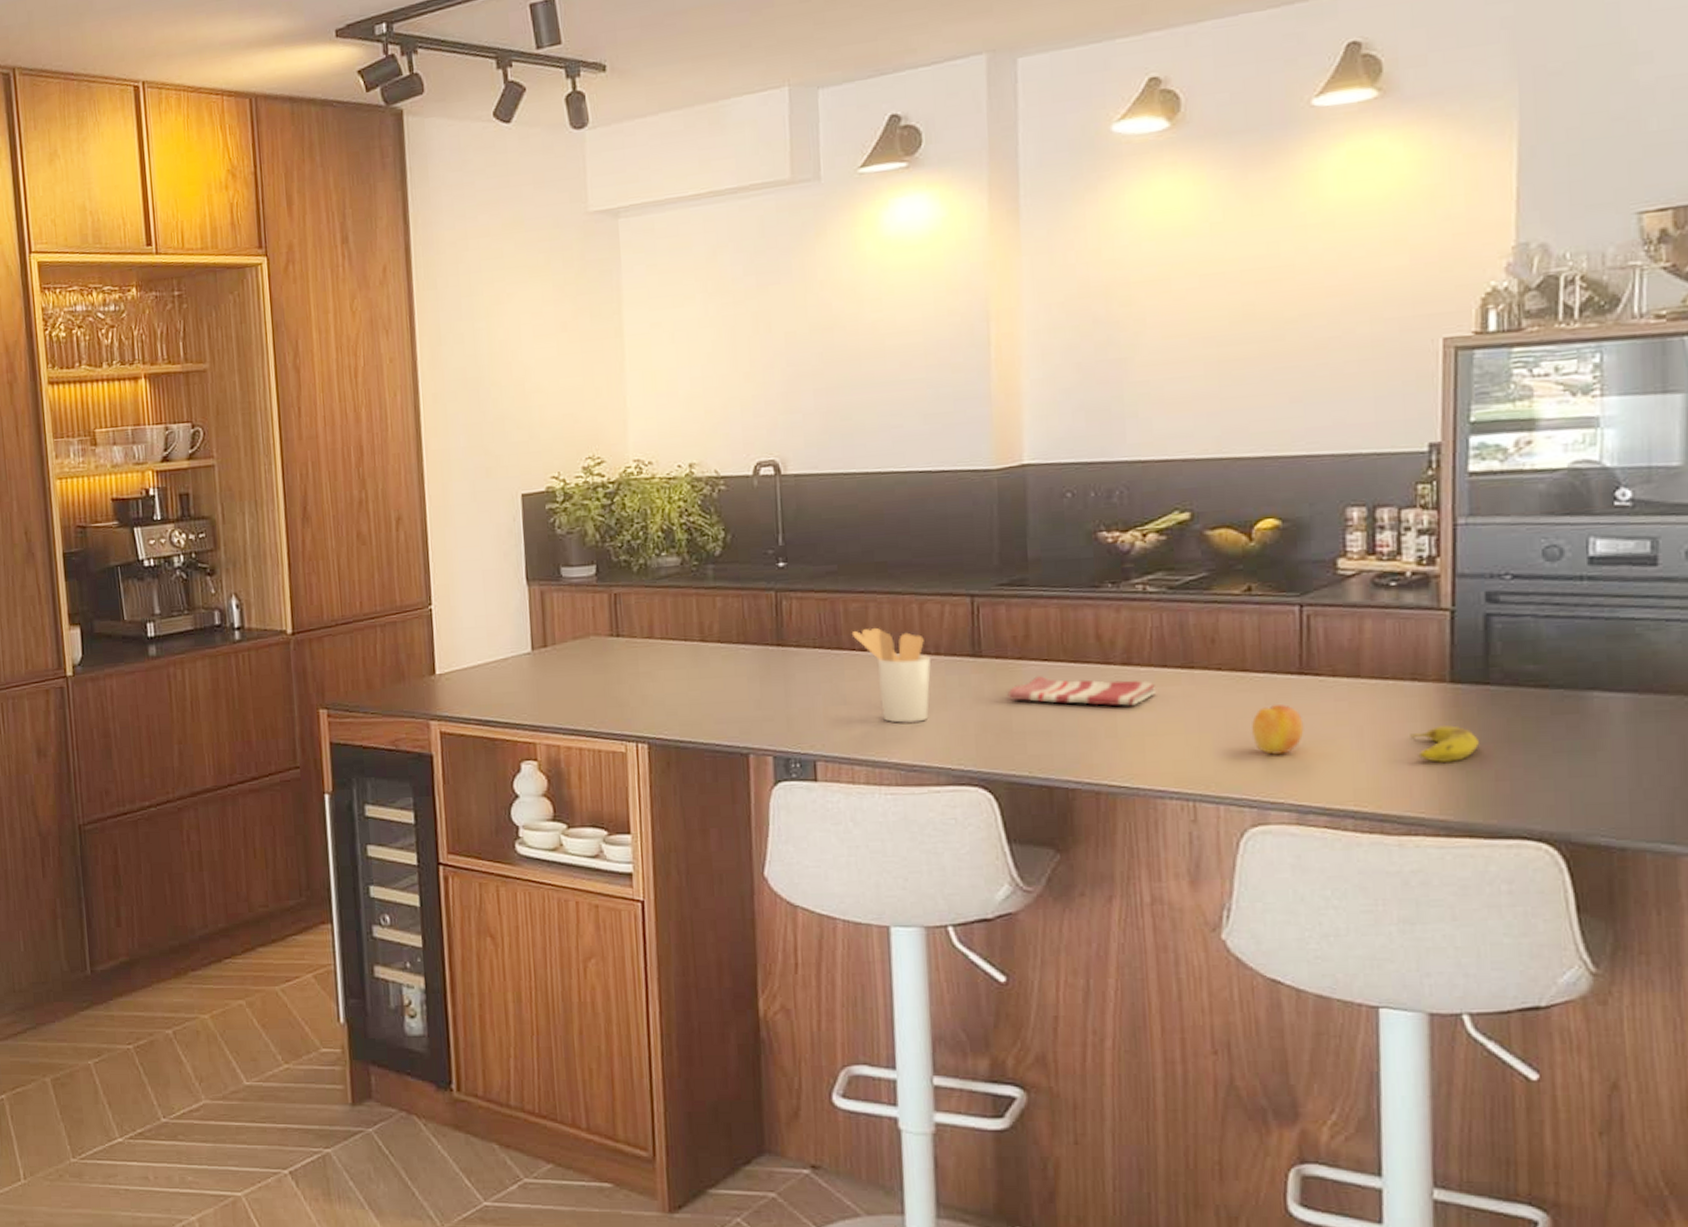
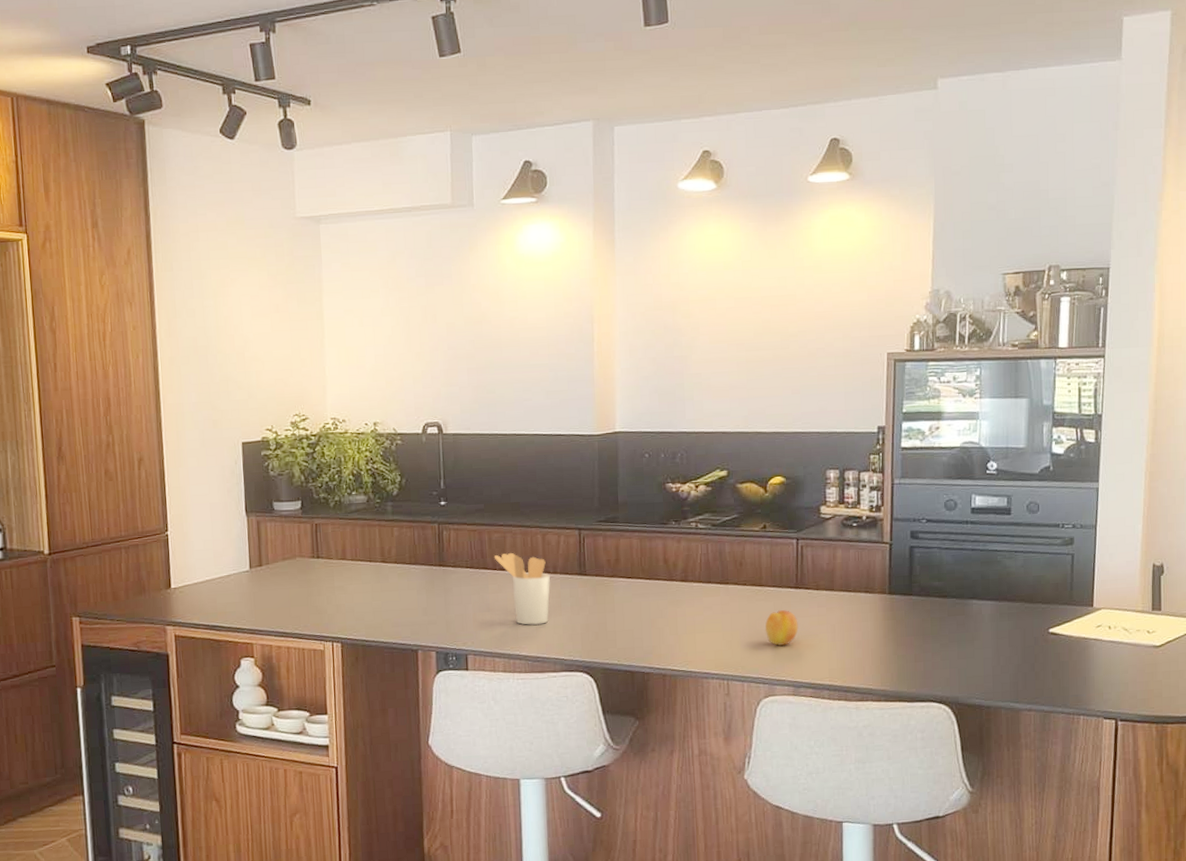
dish towel: present [1007,676,1157,706] -> none [603,589,704,611]
fruit: present [1410,725,1479,764] -> none [864,624,905,651]

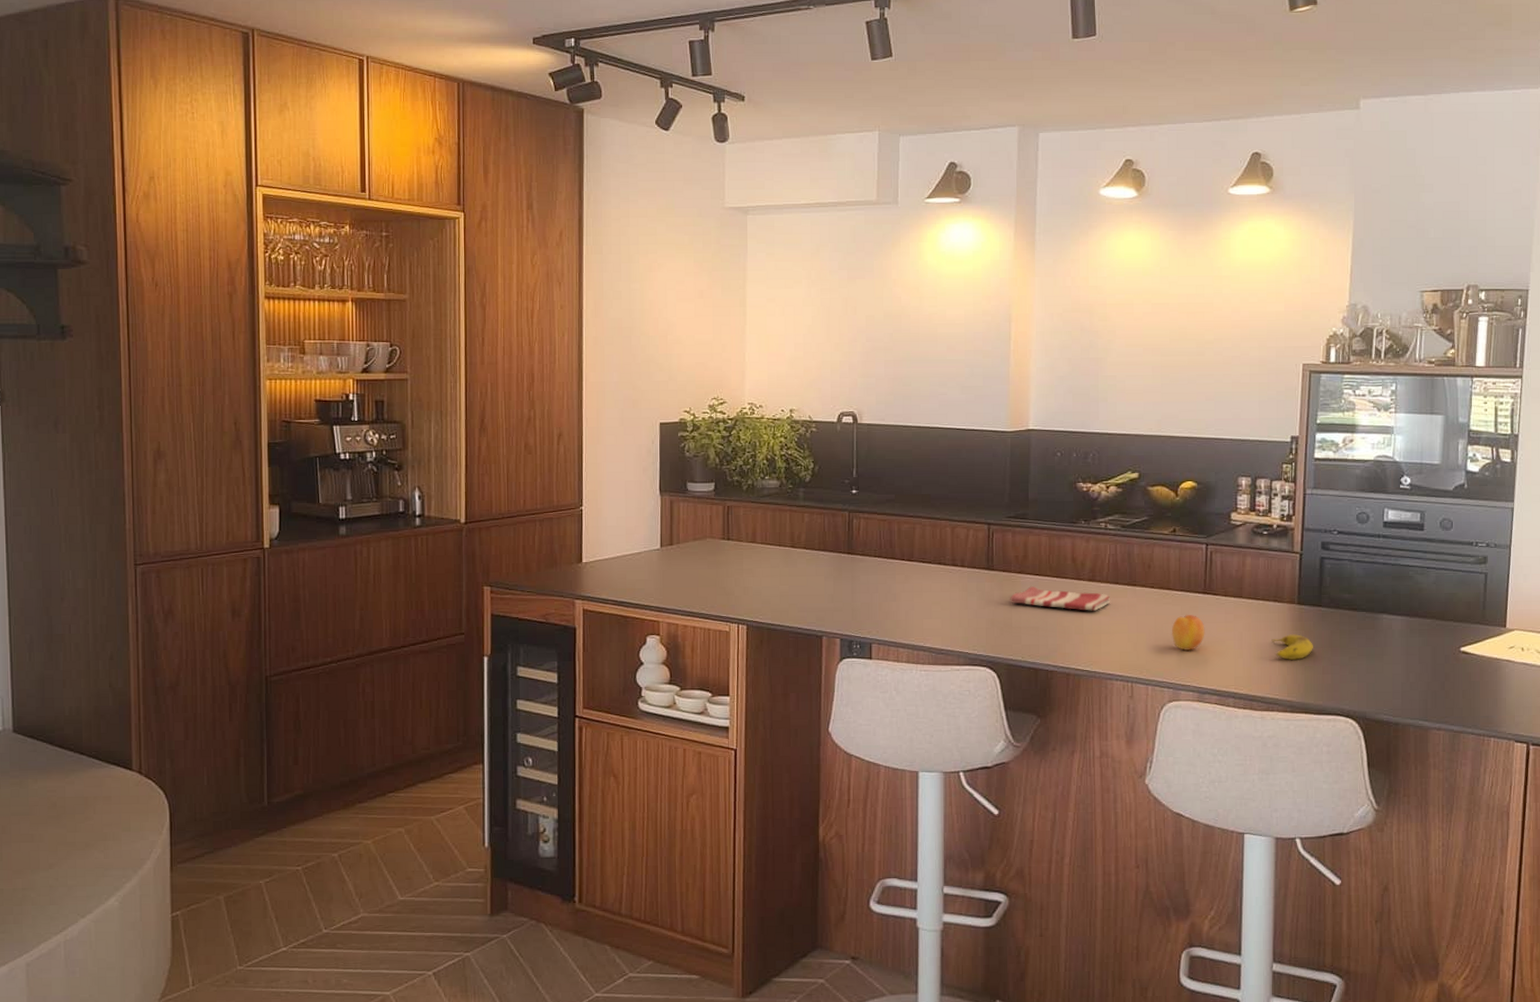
utensil holder: present [494,552,551,626] -> none [902,543,958,618]
dish towel: none [603,589,704,611] -> present [1010,586,1111,611]
fruit: none [864,624,905,651] -> present [1271,634,1313,661]

